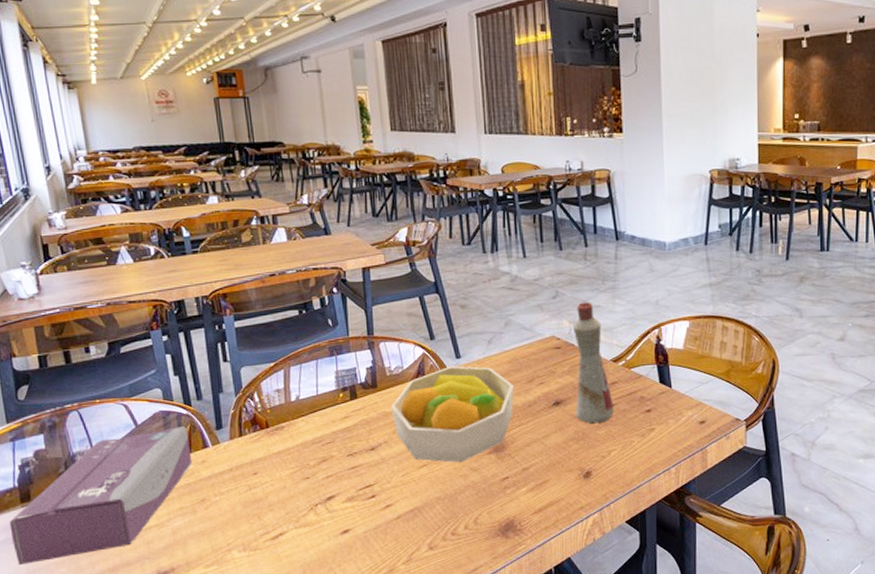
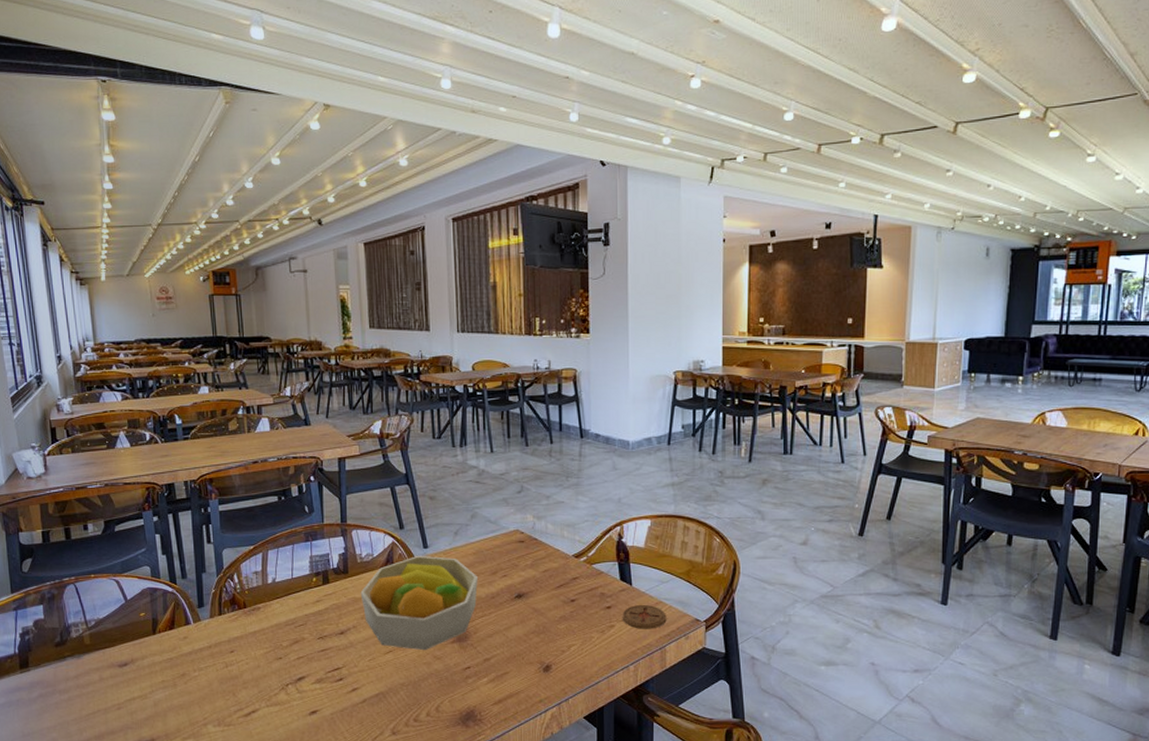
tissue box: present [9,427,193,566] -> none [9,603,175,728]
bottle: present [572,302,615,425] -> none [536,498,576,619]
coaster: none [662,406,707,431] -> present [622,604,667,629]

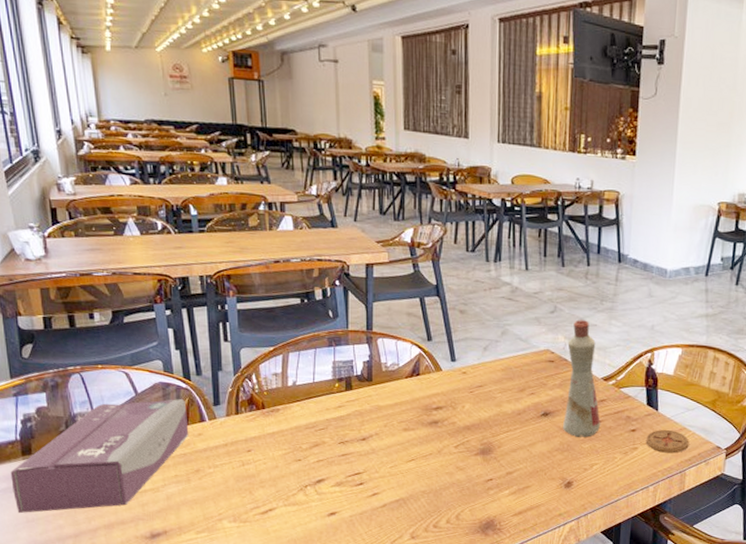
tissue box: none [9,603,175,728] -> present [10,399,189,514]
fruit bowl: present [360,555,478,651] -> none [384,368,505,461]
bottle: none [536,498,576,619] -> present [563,320,601,438]

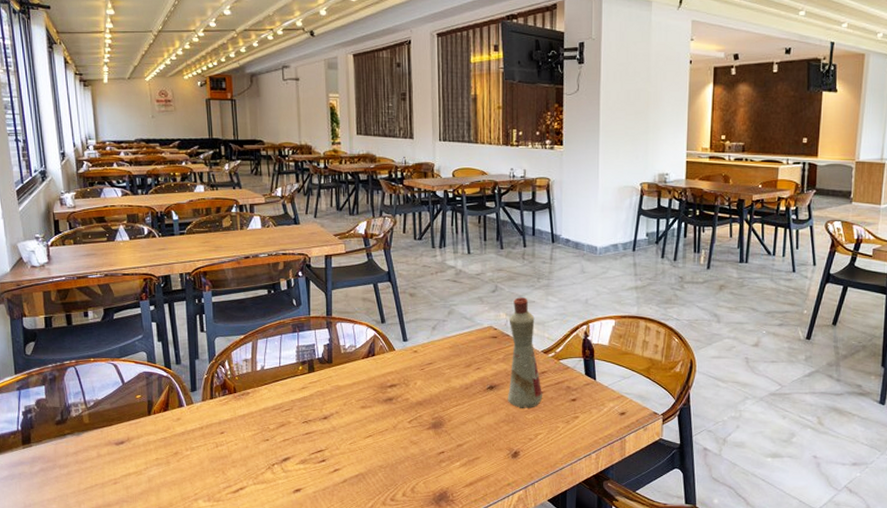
tissue box: present [10,399,189,514] -> none [11,387,169,500]
coaster: present [645,429,690,453] -> none [586,397,627,421]

